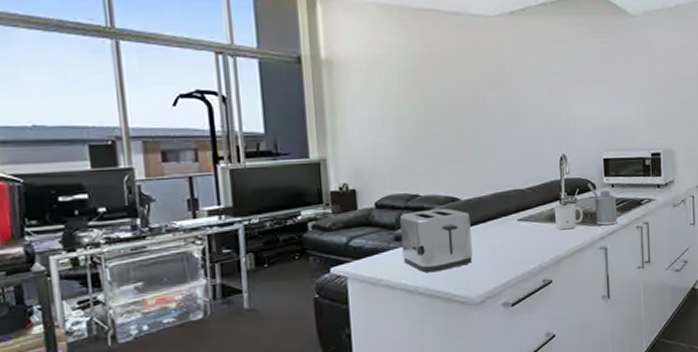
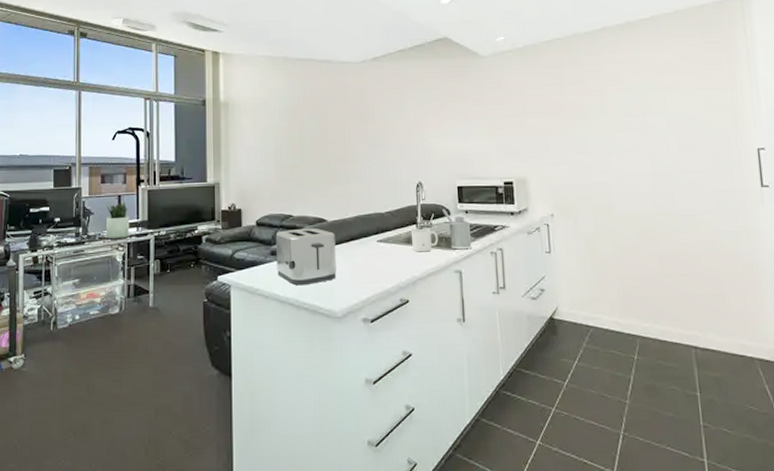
planter: none [171,184,211,232] -> present [104,201,131,240]

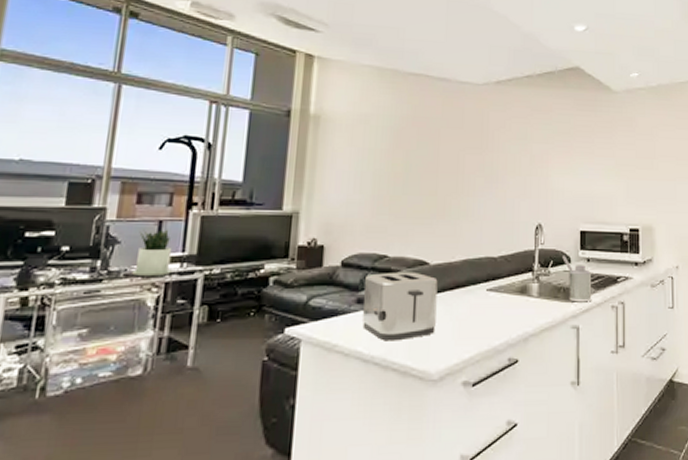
mug: present [410,228,439,252] -> none [525,276,556,304]

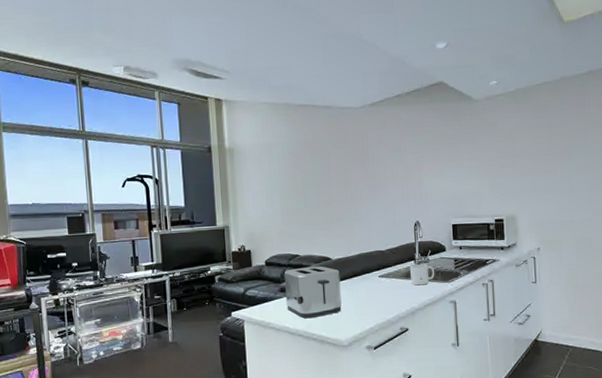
planter: present [132,229,173,277] -> none [120,246,147,282]
mug: none [525,276,556,304] -> present [409,263,435,286]
soap dispenser: present [562,255,592,302] -> none [438,245,465,283]

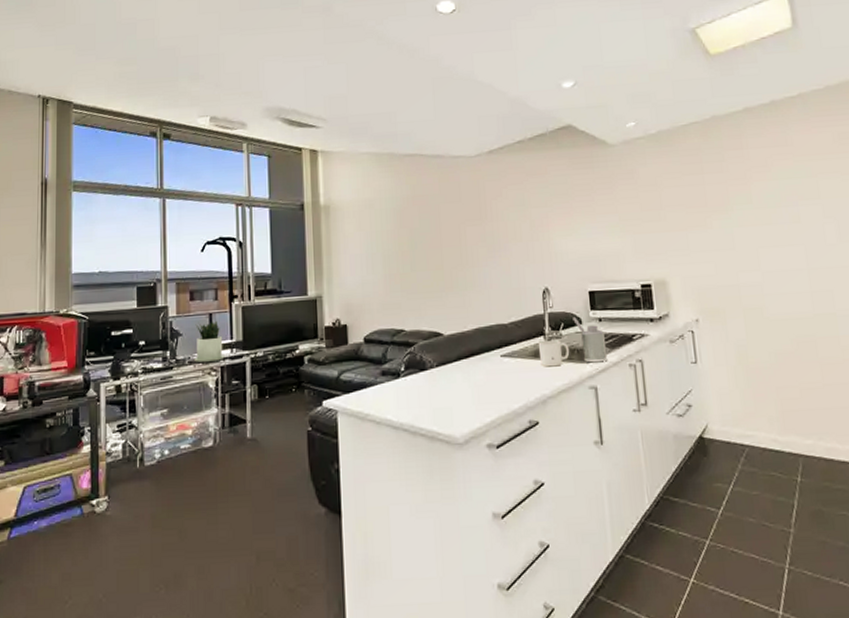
planter: none [120,246,147,282] -> present [194,320,225,363]
toaster: present [284,266,342,319] -> none [386,343,456,409]
soap dispenser: none [438,245,465,283] -> present [573,316,608,363]

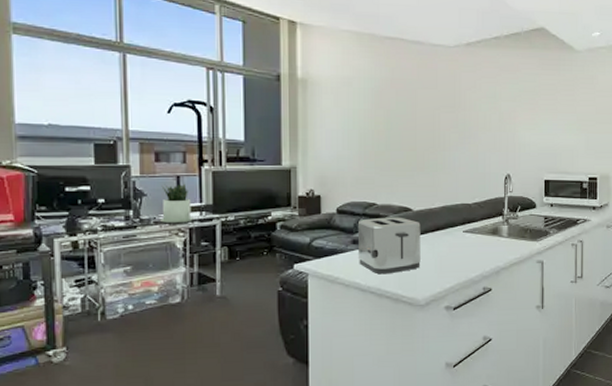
toaster: none [386,343,456,409] -> present [357,217,421,275]
mug: present [538,340,570,367] -> none [497,220,524,243]
soap dispenser: present [573,316,608,363] -> none [529,201,555,241]

